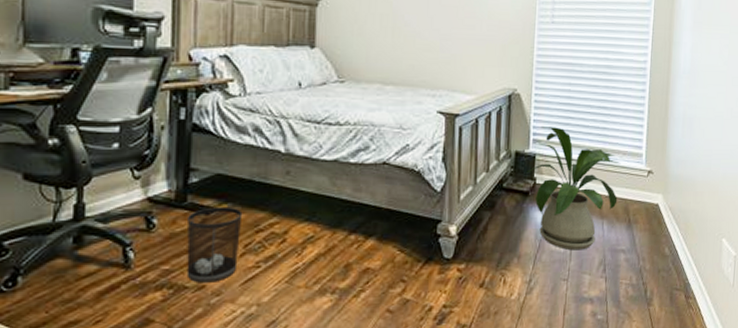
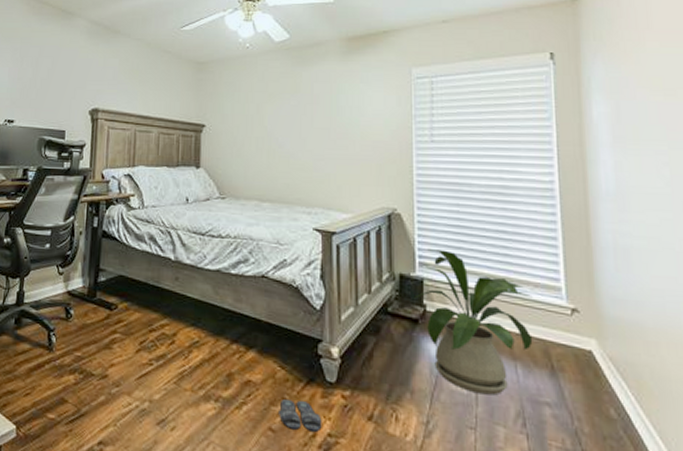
waste bin: present [186,206,243,283] -> none [93,304,139,374]
slippers: none [397,278,438,307] -> present [279,399,322,432]

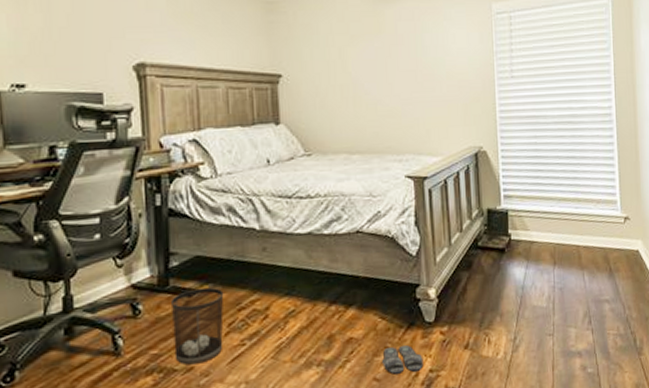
waste bin: none [93,304,139,374] -> present [171,287,224,365]
house plant: present [414,248,533,396] -> none [500,180,596,305]

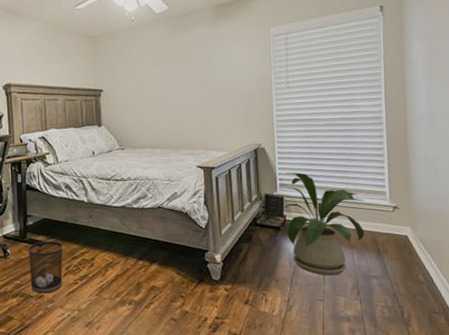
slippers: present [382,344,424,374] -> none [178,295,211,317]
house plant: none [500,180,596,305] -> present [276,172,365,276]

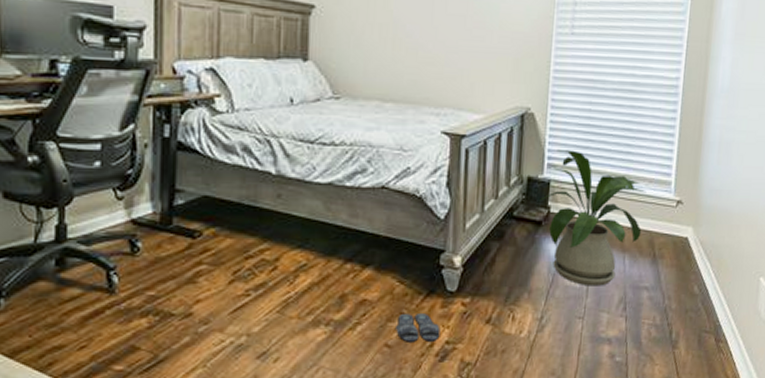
waste bin: present [28,241,63,294] -> none [173,230,231,311]
slippers: none [178,295,211,317] -> present [396,312,440,342]

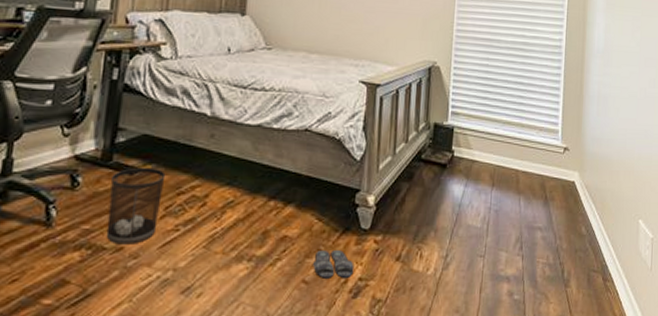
waste bin: none [173,230,231,311] -> present [106,167,166,245]
house plant: present [540,148,646,286] -> none [445,98,537,226]

